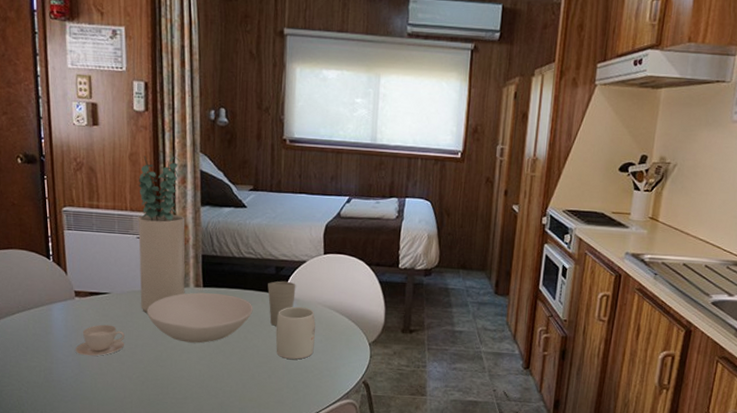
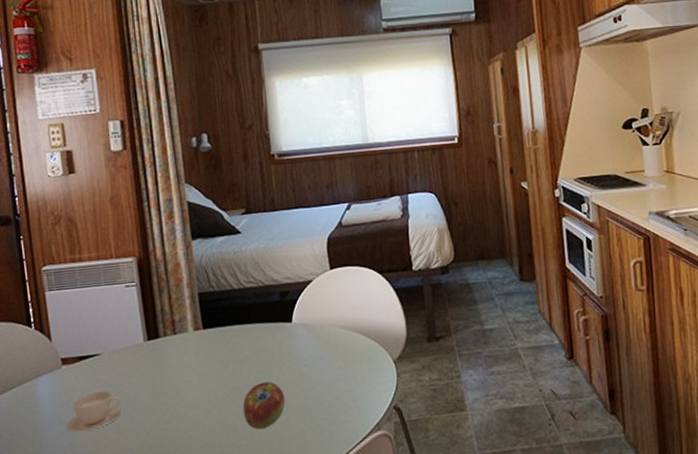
vase: present [138,148,186,313] -> none [122,183,184,370]
bowl: present [146,292,253,343] -> none [143,332,261,397]
fruit: none [230,342,269,381] -> present [242,382,285,430]
cup: present [267,281,296,326] -> none [274,306,305,359]
mug: present [275,306,316,360] -> none [288,332,334,395]

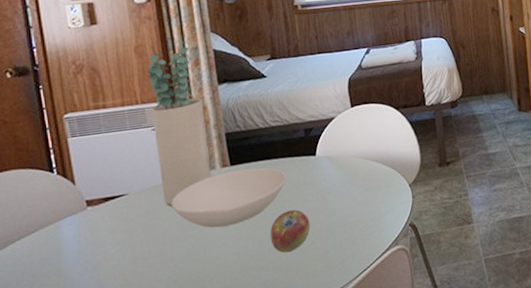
teacup: present [66,390,121,433] -> none [92,228,150,269]
vase: none [122,183,184,370] -> present [147,33,212,207]
bowl: none [143,332,261,397] -> present [171,167,287,228]

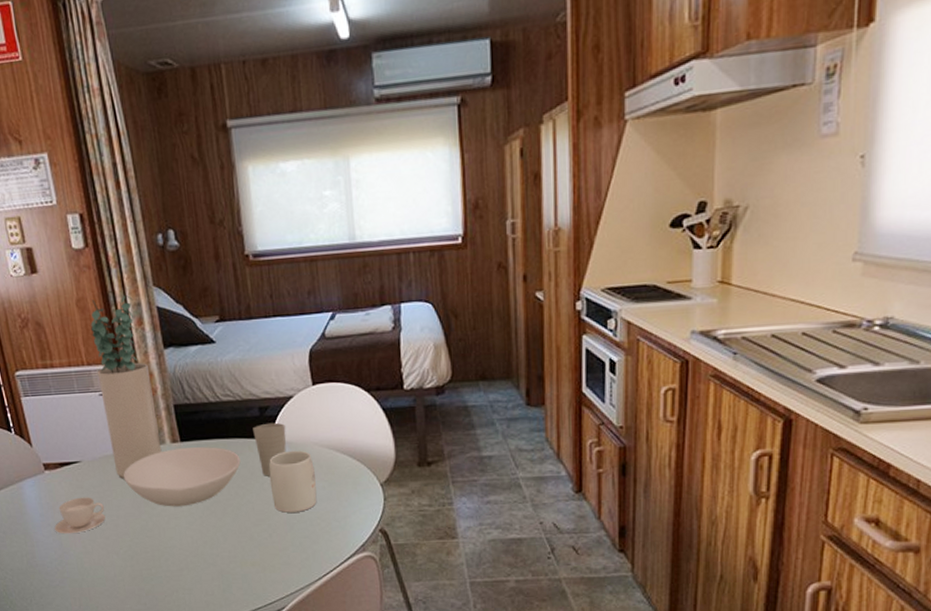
teacup: none [92,228,150,269] -> present [54,497,105,534]
fruit: present [270,209,310,253] -> none [224,497,267,543]
cup: none [299,141,329,189] -> present [253,422,286,476]
mug: none [312,163,356,220] -> present [269,450,317,513]

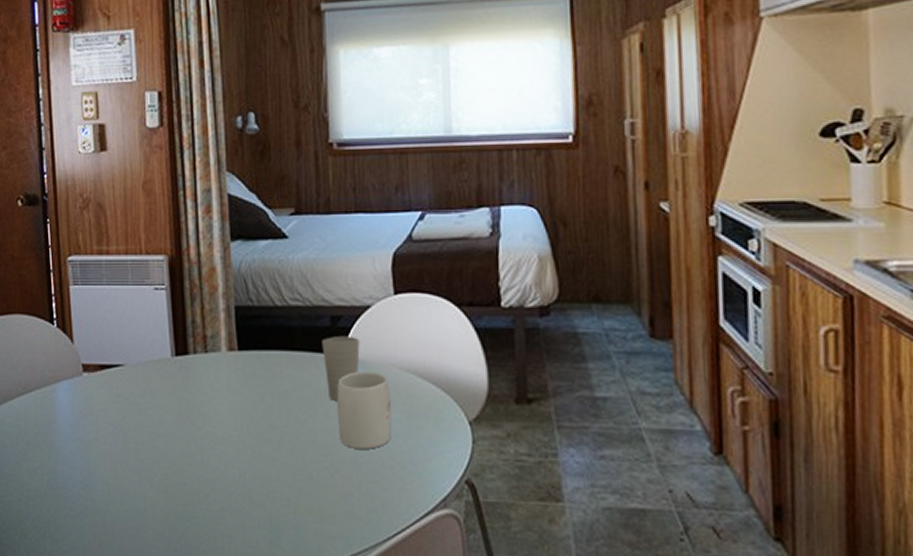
teacup: present [54,497,105,534] -> none [84,408,143,453]
vase: present [90,286,162,479] -> none [155,169,216,390]
bowl: present [123,447,241,507] -> none [169,358,305,430]

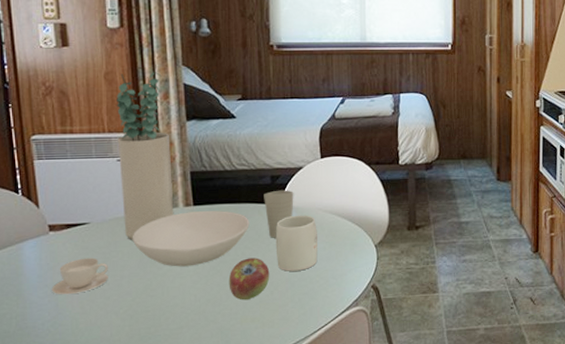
teacup: none [84,408,143,453] -> present [52,257,108,295]
vase: none [155,169,216,390] -> present [117,64,174,240]
bowl: none [169,358,305,430] -> present [132,210,250,267]
fruit: none [279,425,330,483] -> present [228,258,270,301]

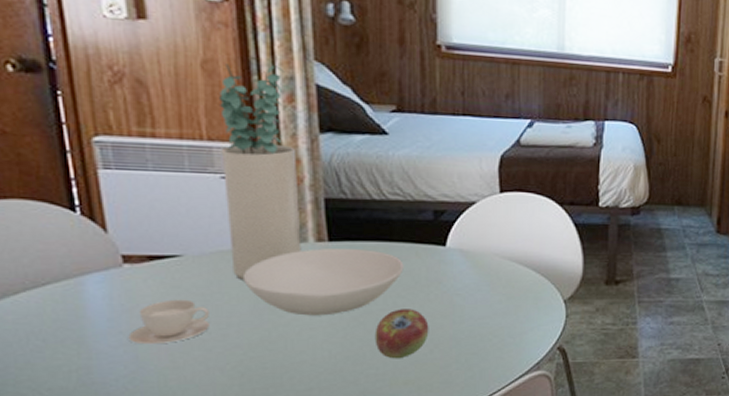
cup: present [264,190,294,238] -> none [423,228,463,286]
mug: present [275,215,318,271] -> none [437,260,492,327]

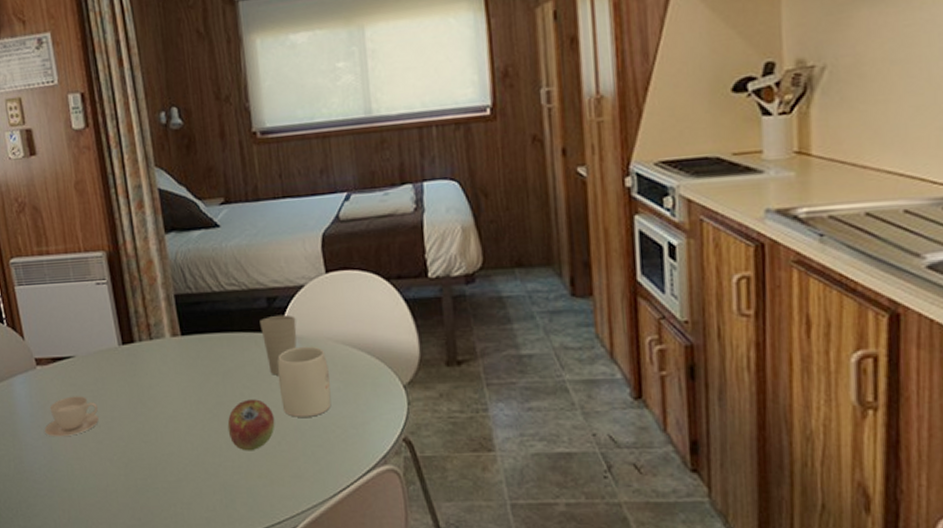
vase: present [219,54,302,280] -> none [89,167,161,376]
bowl: present [242,248,404,316] -> none [118,341,247,409]
cup: none [423,228,463,286] -> present [260,314,297,375]
mug: none [437,260,492,327] -> present [277,346,332,417]

